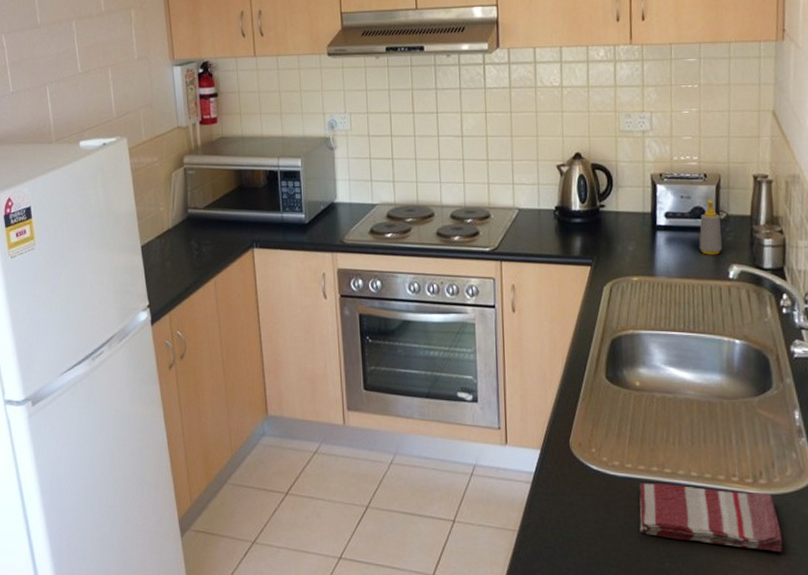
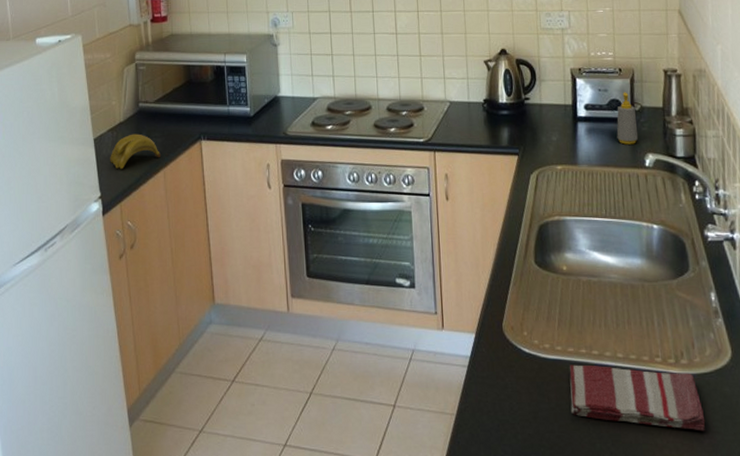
banana: none [158,241,212,278] -> present [110,133,162,170]

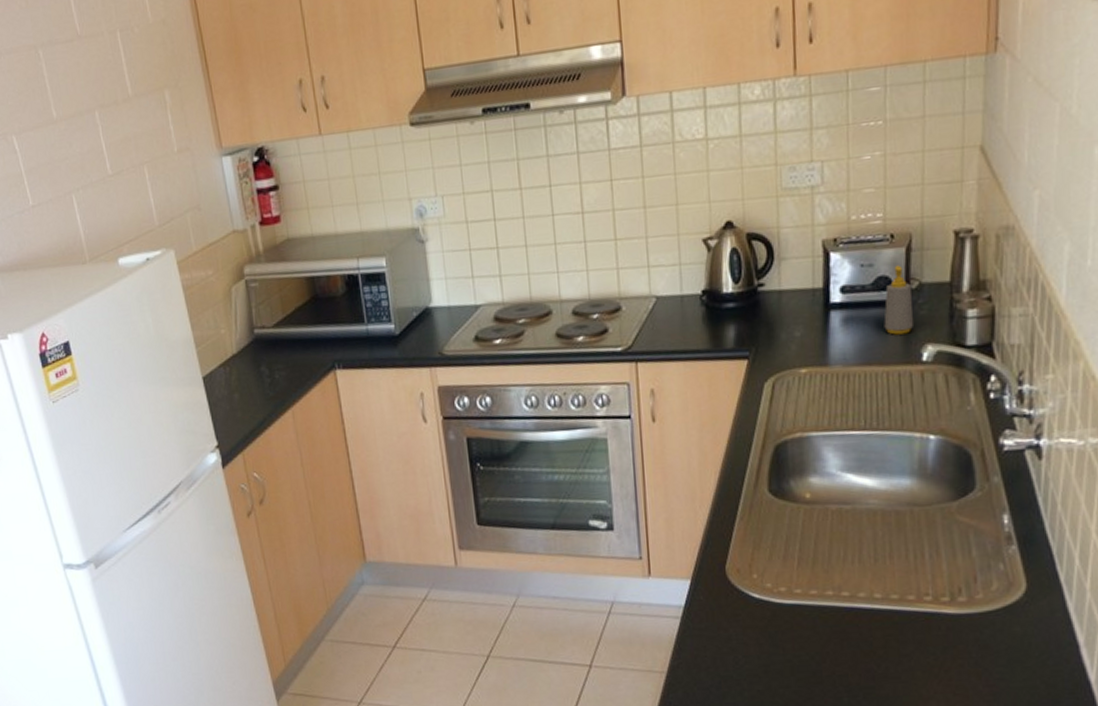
banana: present [110,133,162,170] -> none [224,367,288,412]
dish towel: present [569,365,706,431] -> none [810,609,986,679]

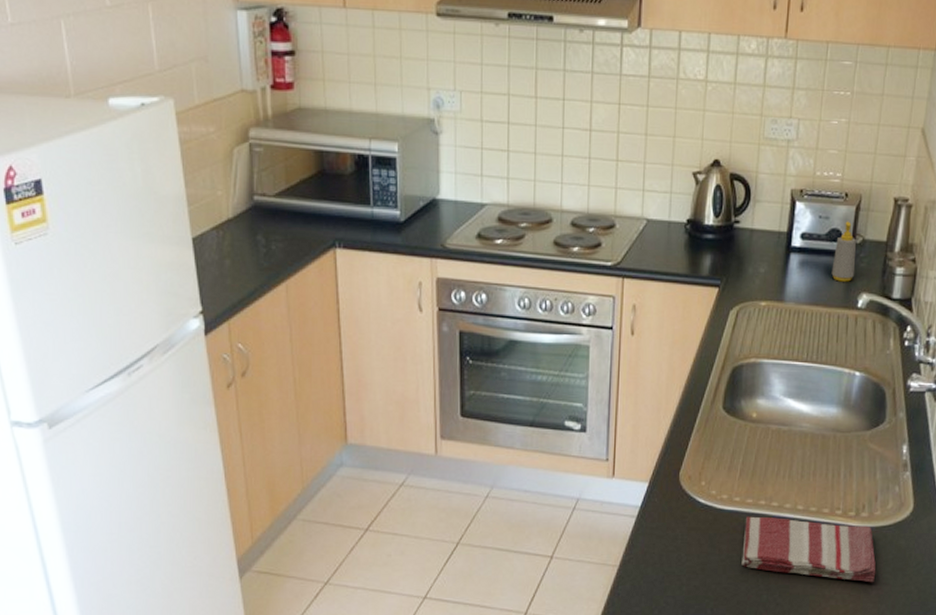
dish towel: none [810,609,986,679] -> present [741,516,876,583]

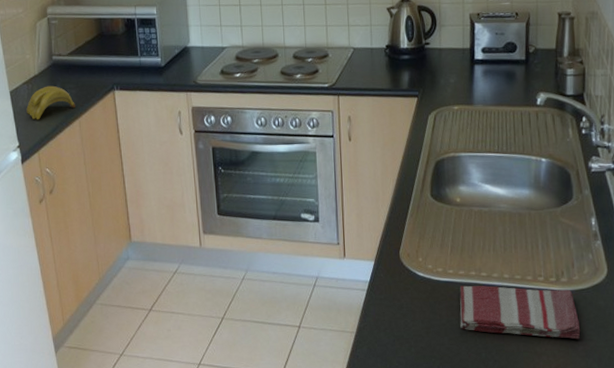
banana: none [214,234,283,280] -> present [26,85,76,120]
soap bottle: present [831,221,857,282] -> none [511,35,531,85]

